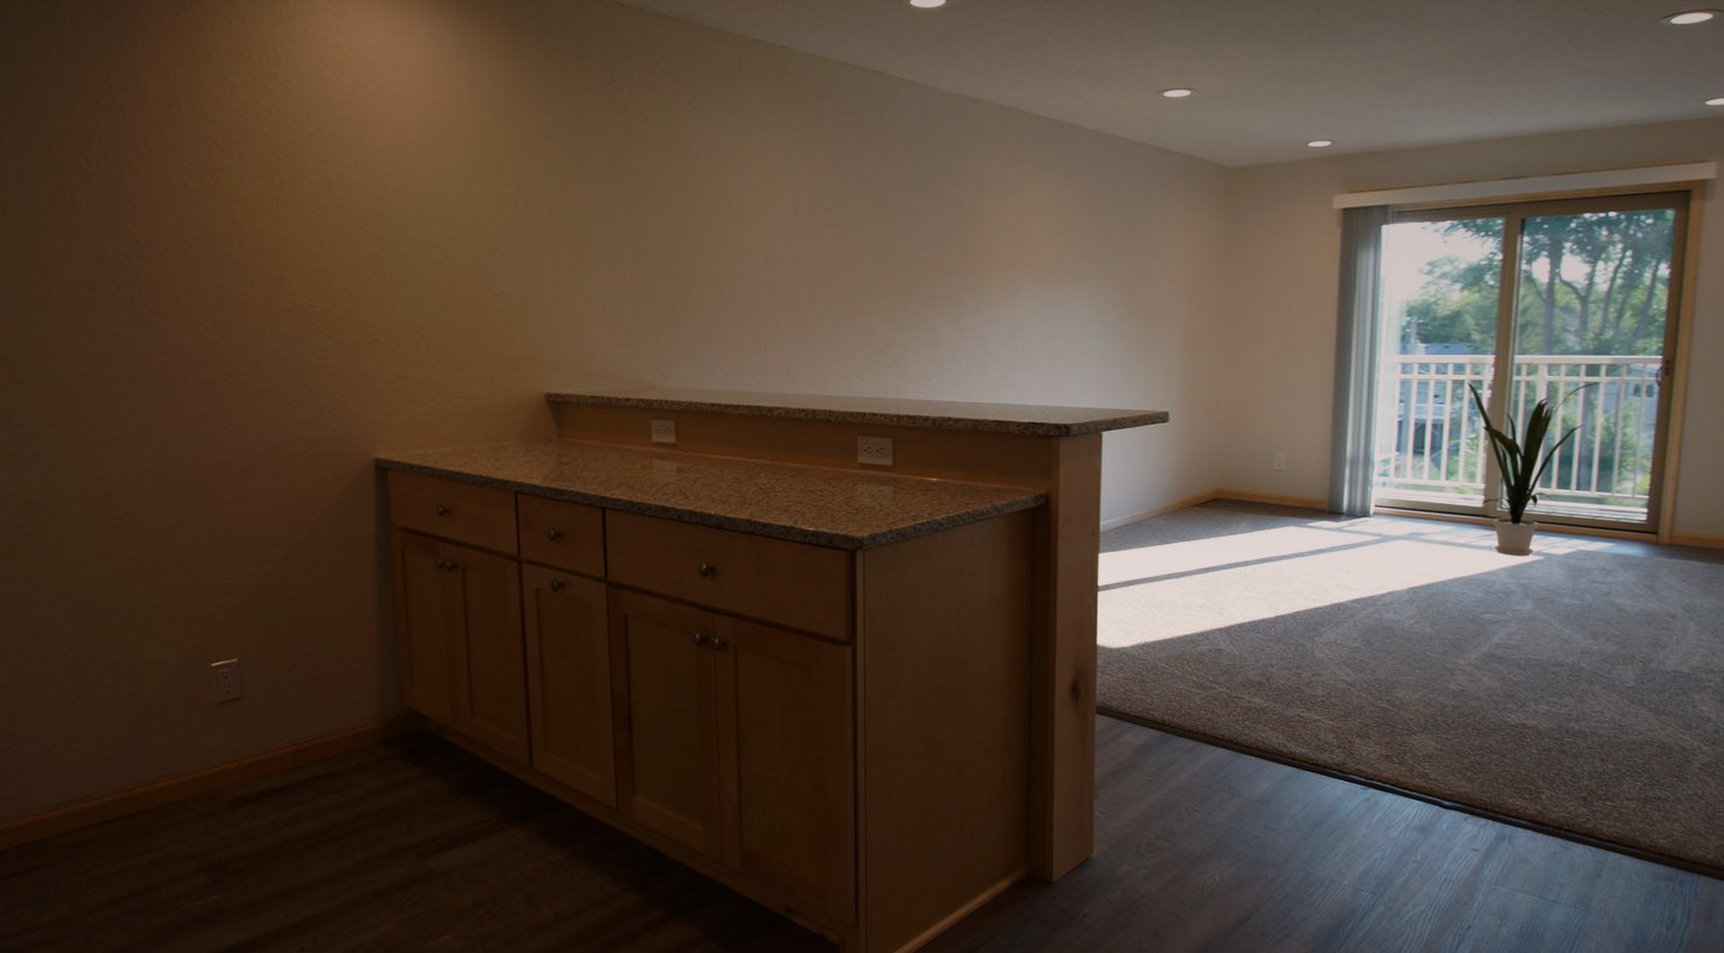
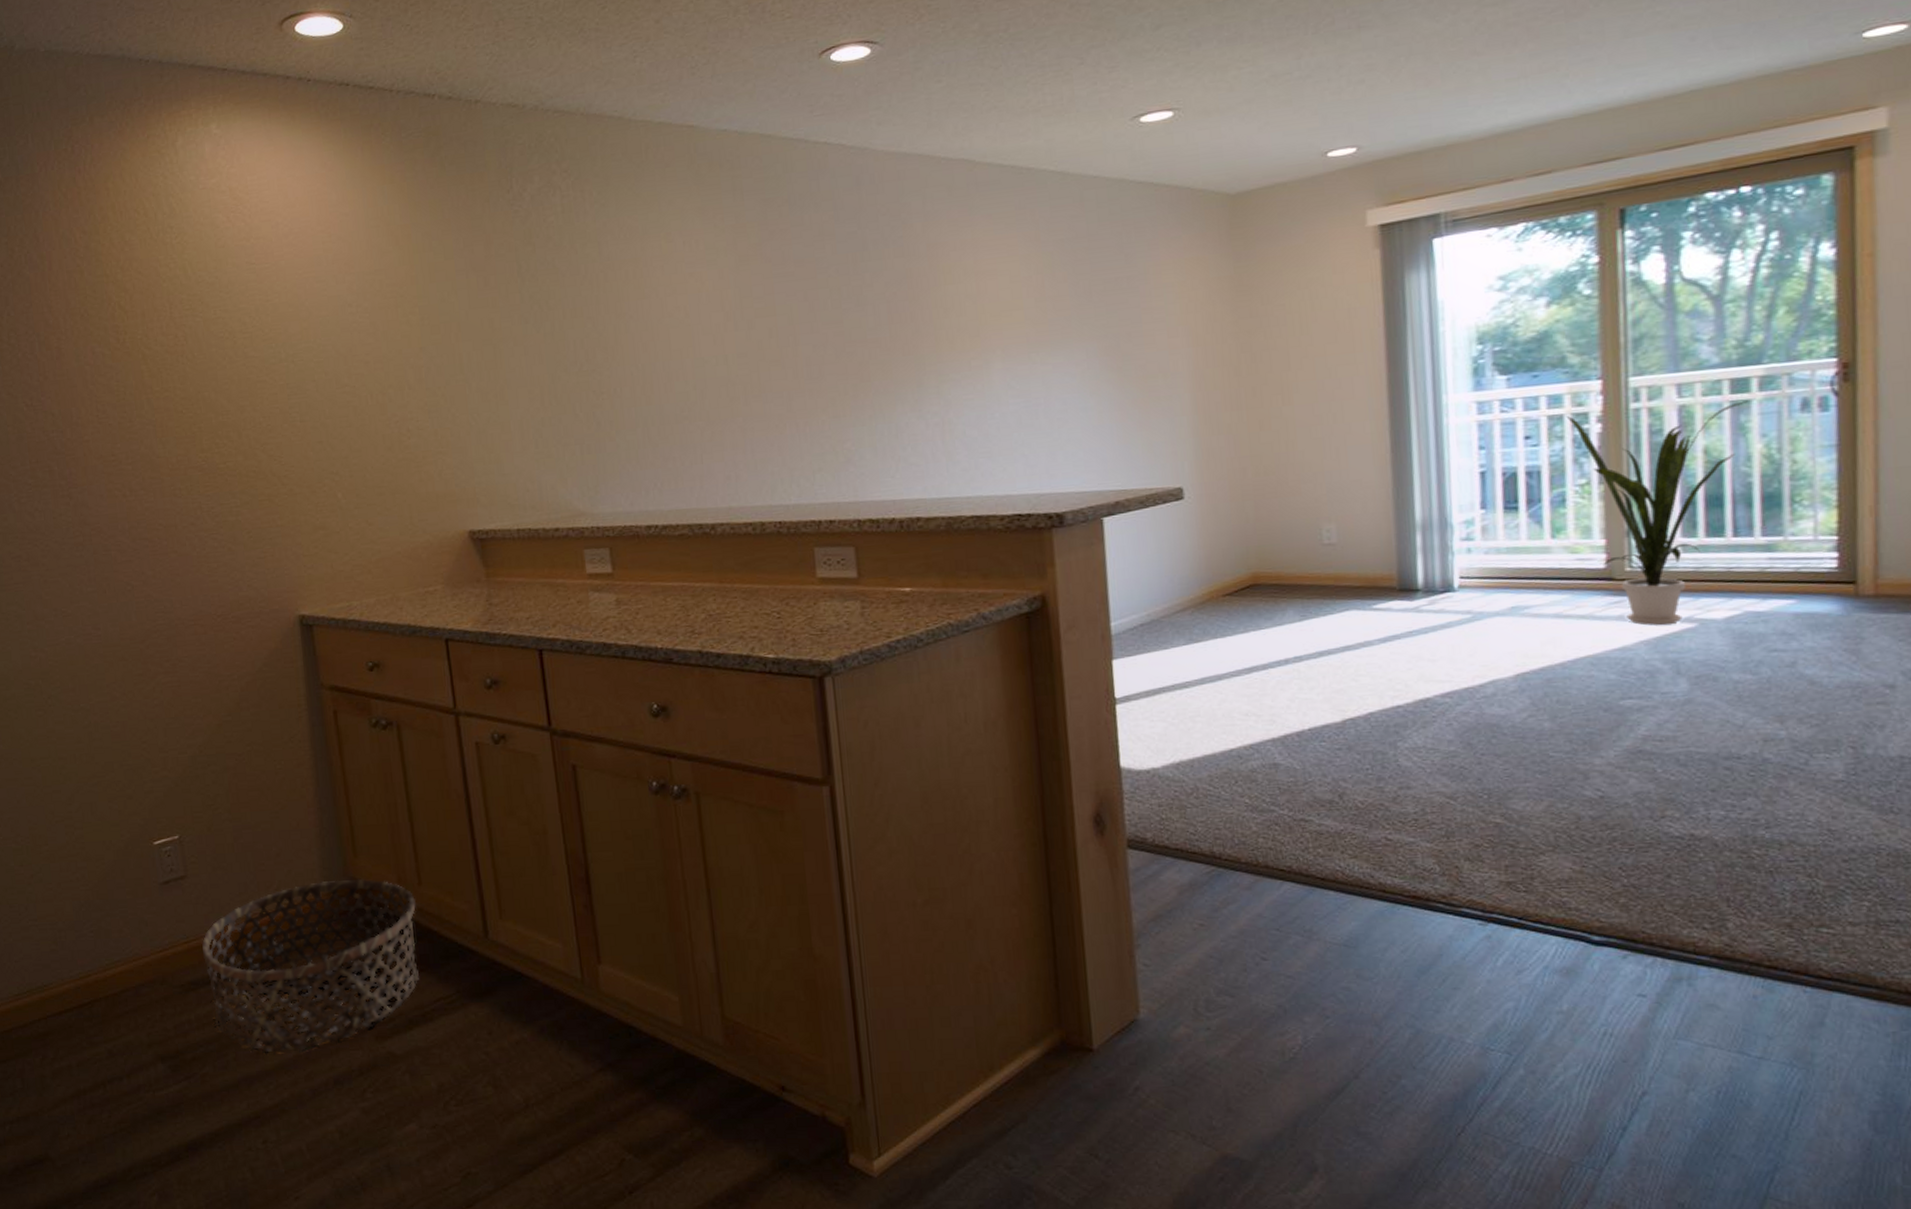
basket: none [253,708,466,866] -> present [202,878,419,1052]

